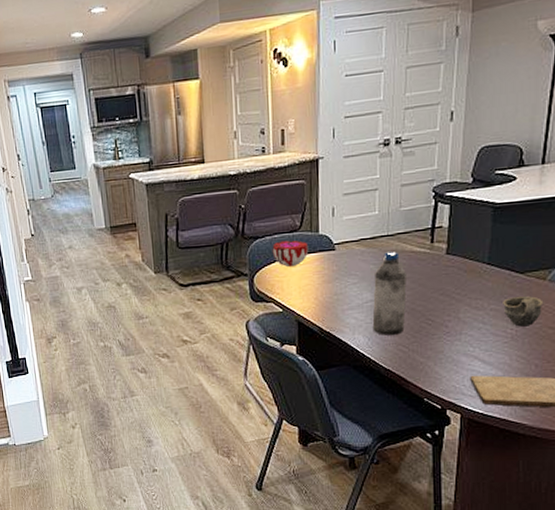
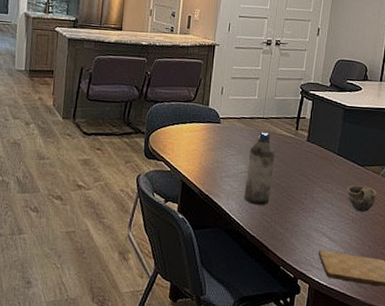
decorative bowl: present [272,240,309,267] -> none [168,108,199,132]

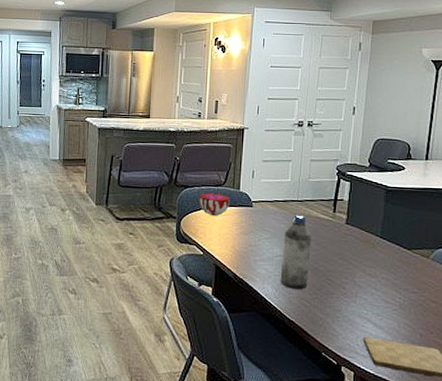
decorative bowl: none [168,108,199,132] -> present [199,192,230,216]
cup: present [347,185,377,212] -> none [393,269,427,298]

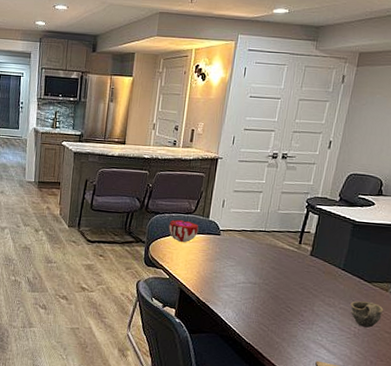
water bottle: present [280,215,313,290] -> none [241,244,277,315]
cup: none [393,269,427,298] -> present [350,300,384,328]

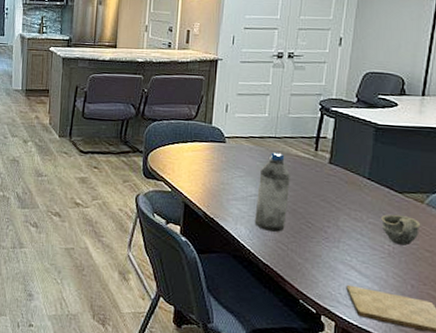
decorative bowl: present [168,219,199,242] -> none [167,126,202,151]
water bottle: none [241,244,277,315] -> present [254,152,291,232]

